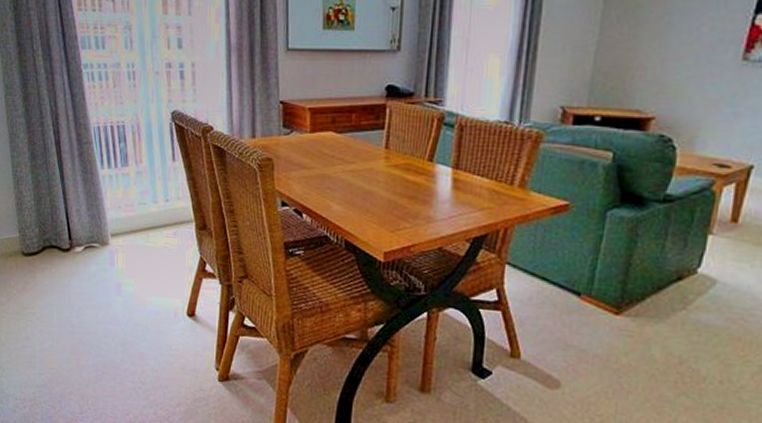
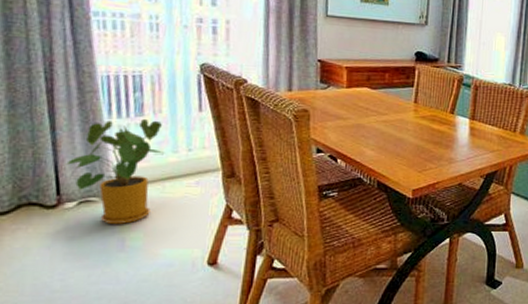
house plant: none [72,169,146,270] -> present [64,119,164,224]

